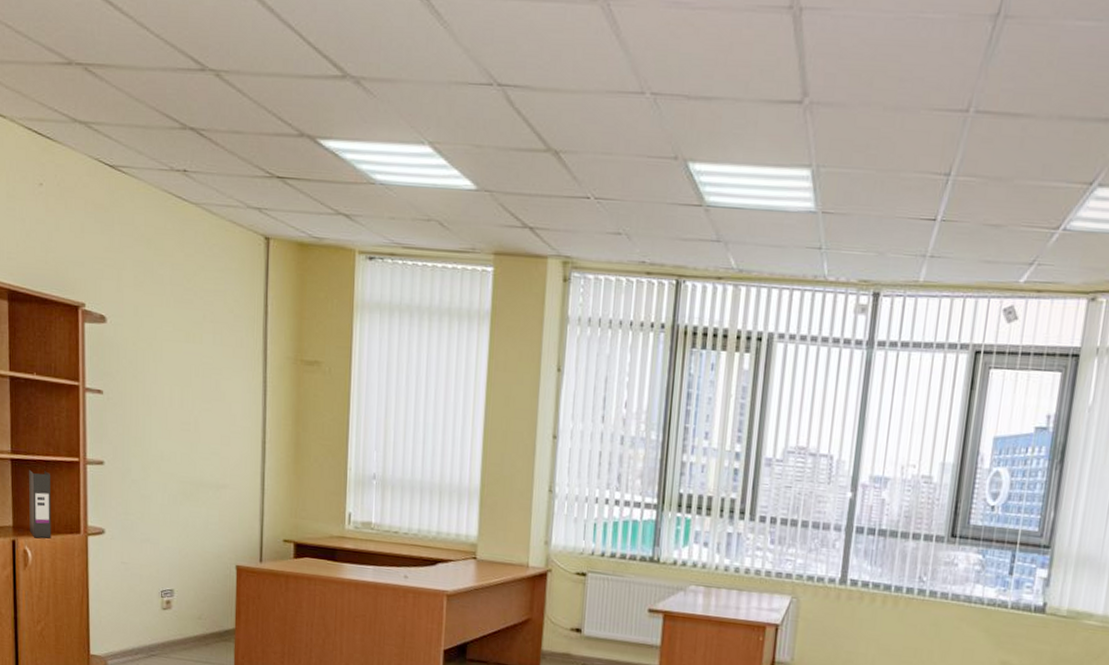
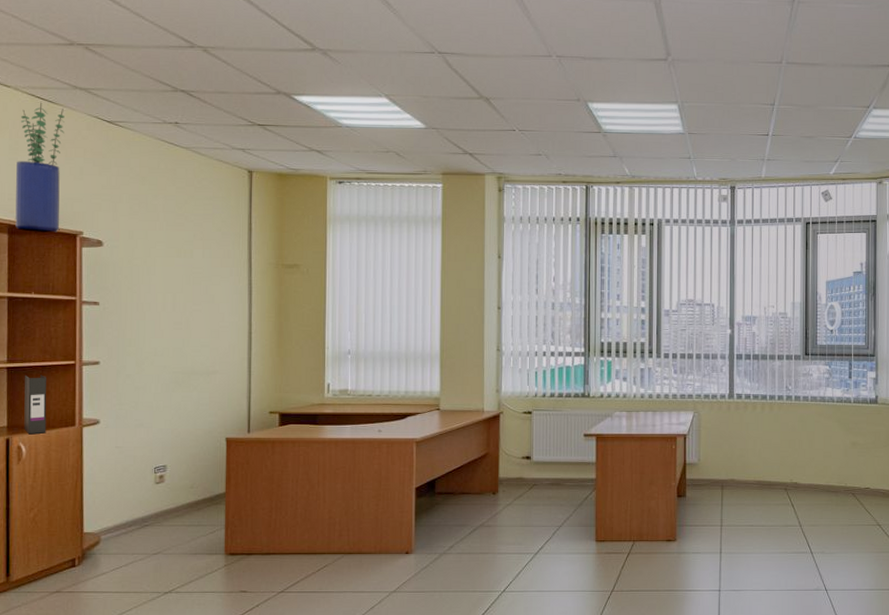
vase: none [14,138,64,303] -> present [15,102,65,233]

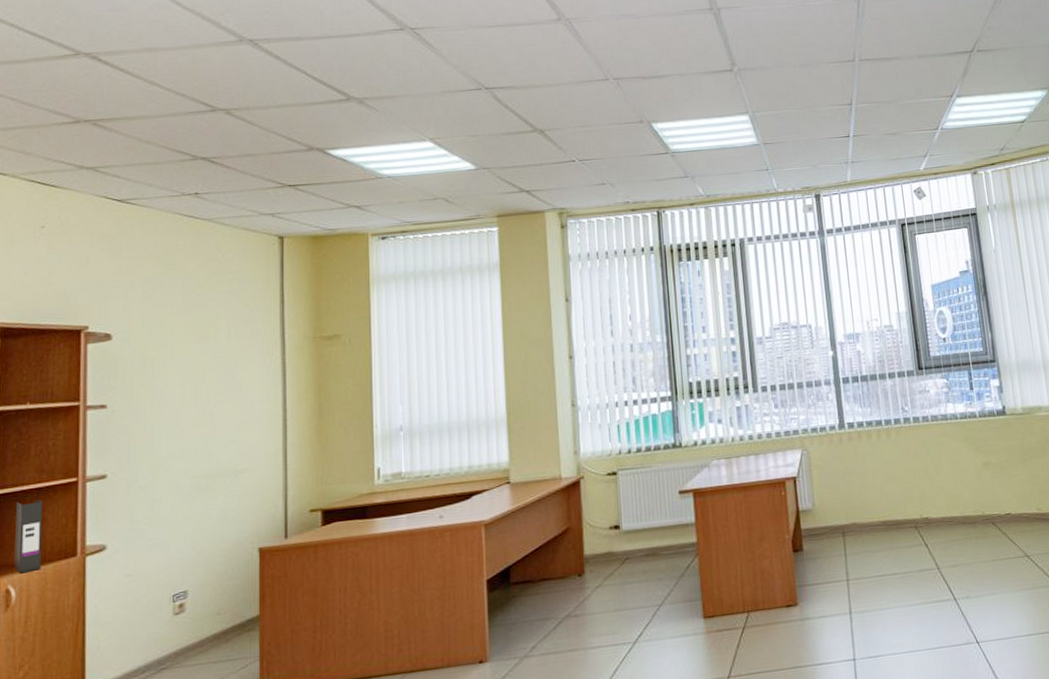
vase: present [15,102,65,233] -> none [9,187,69,334]

